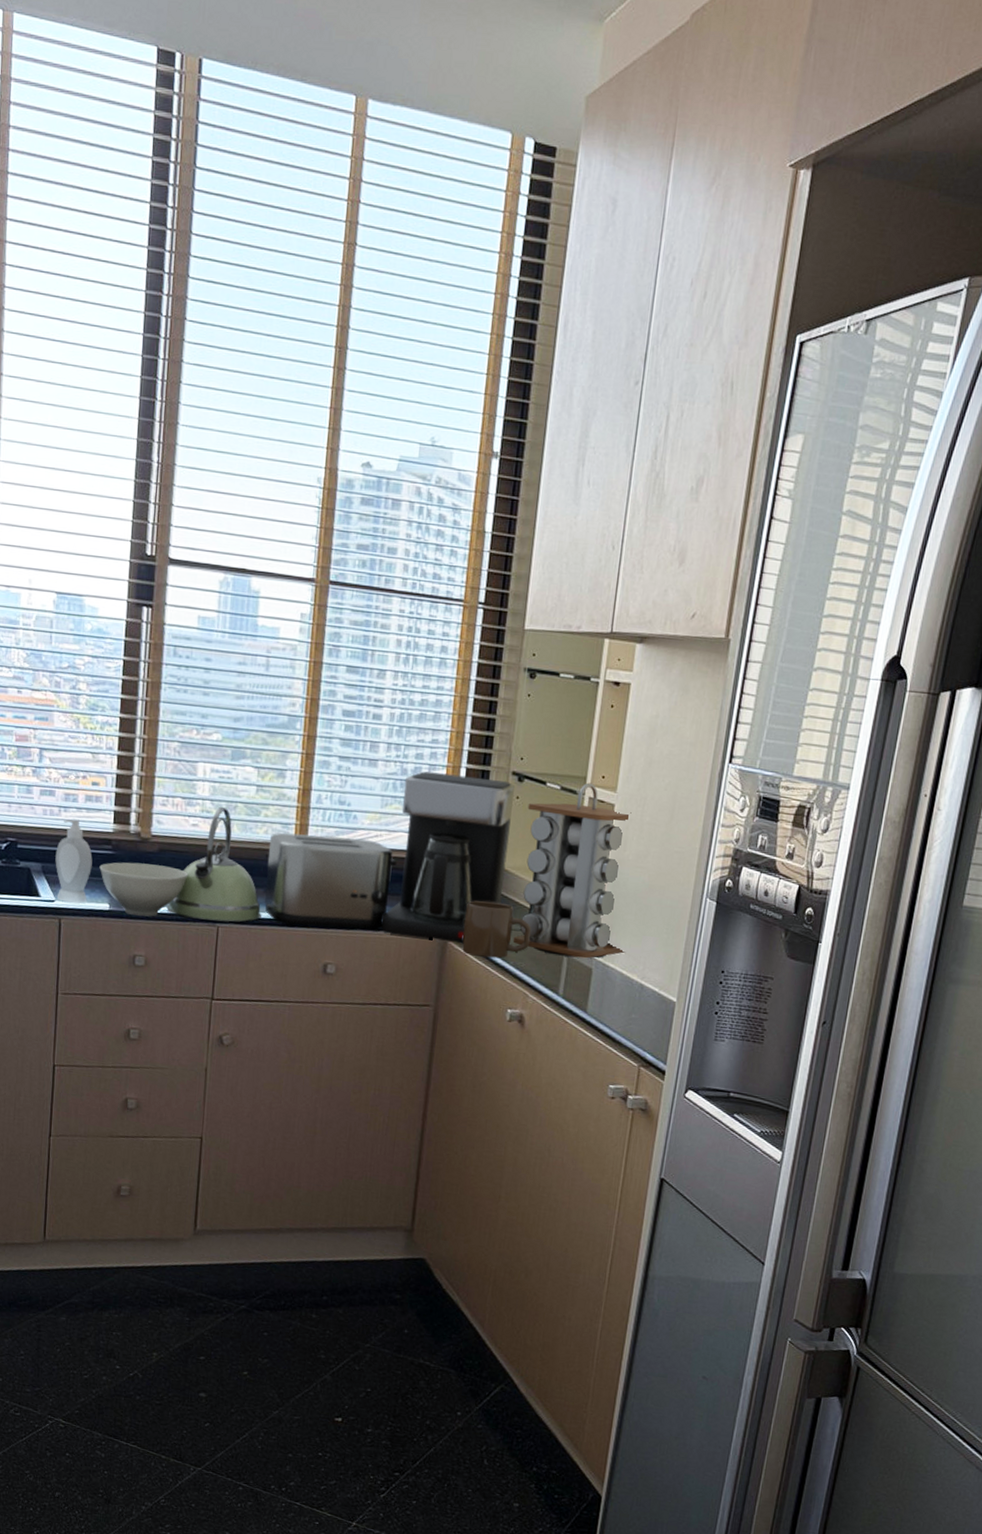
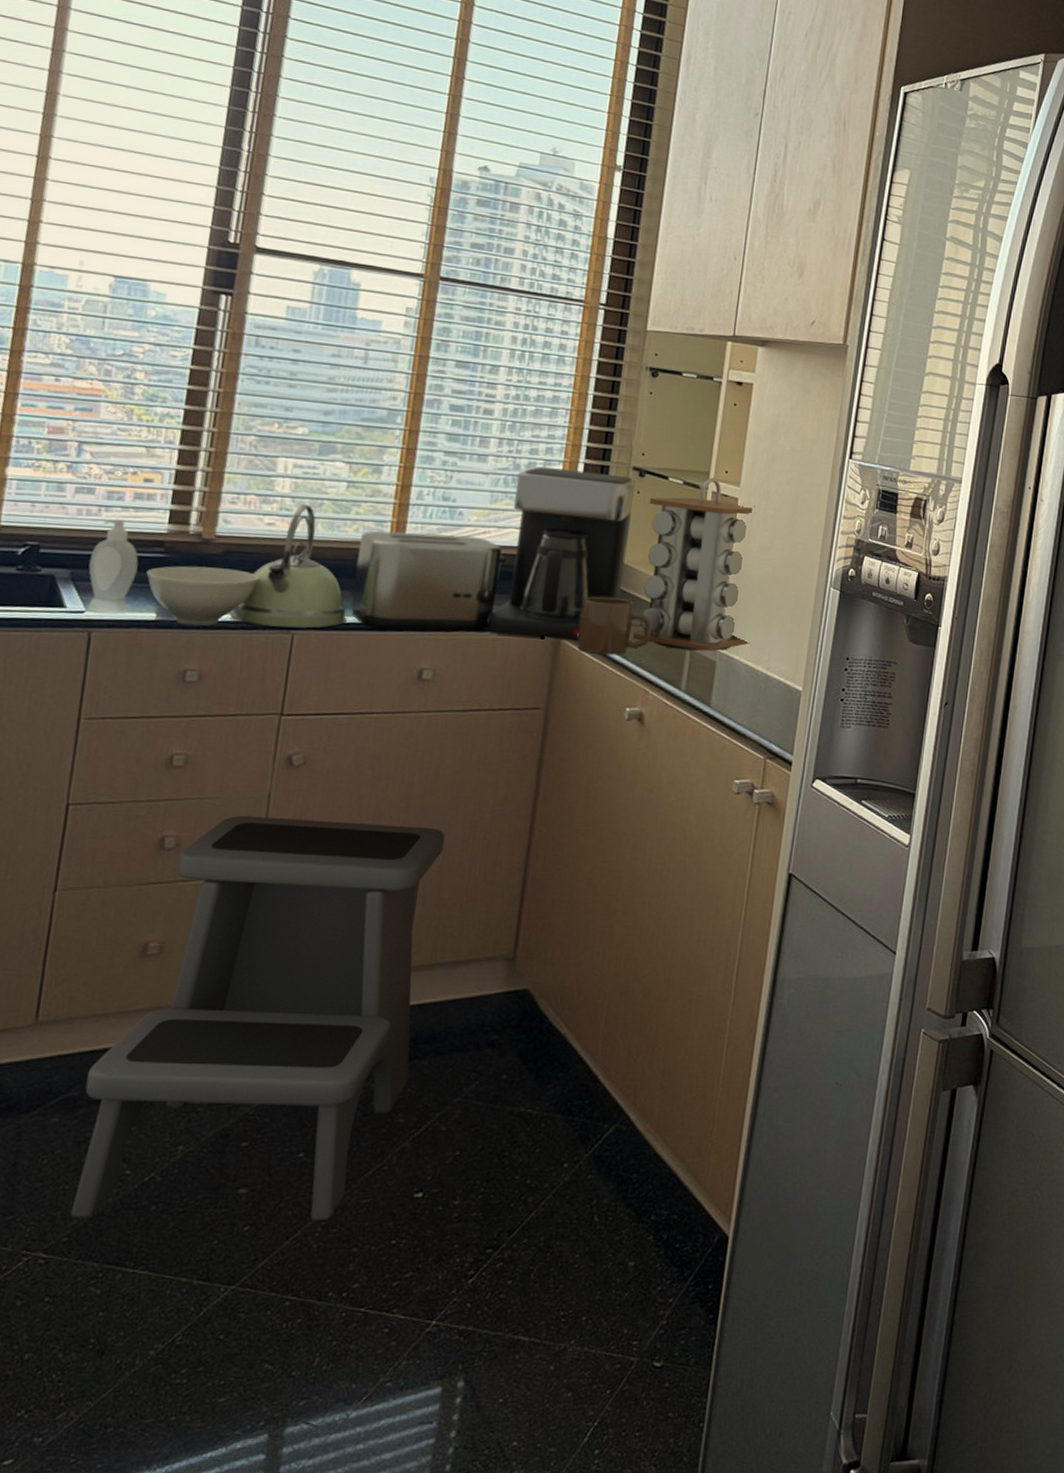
step stool: none [79,1085,351,1429] -> present [70,815,446,1222]

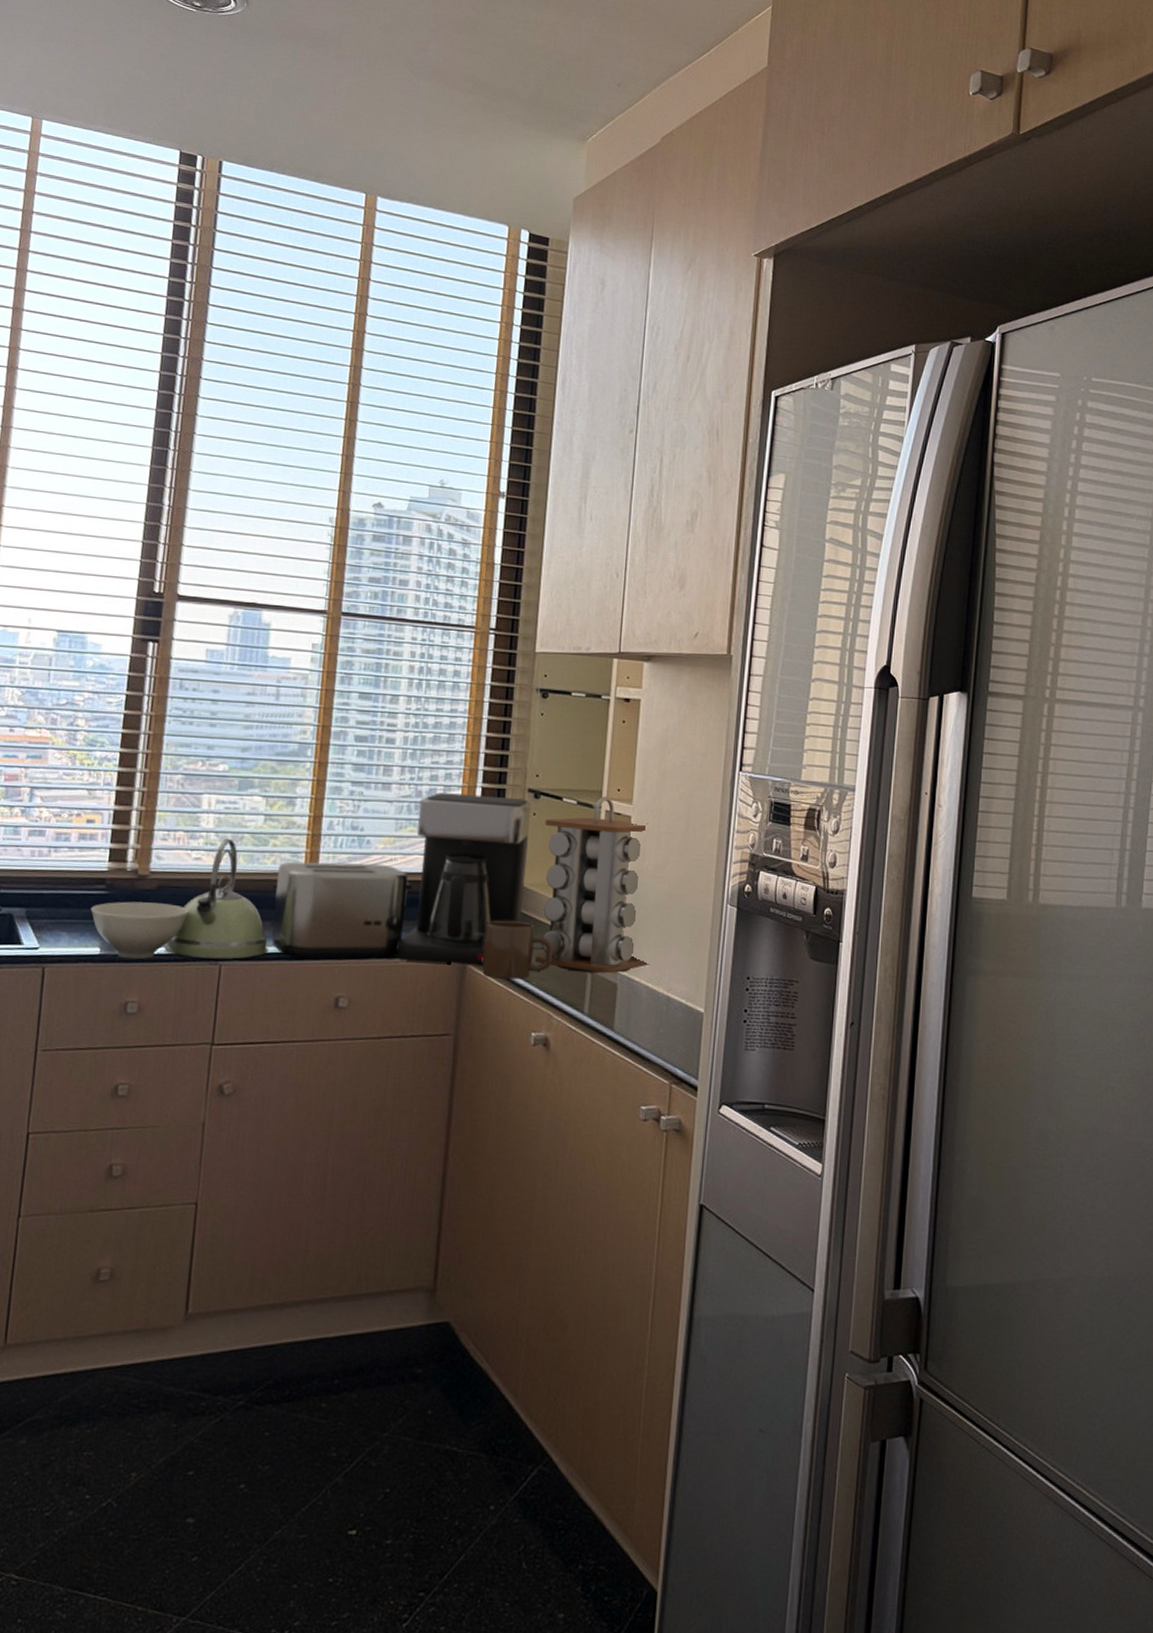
step stool: present [70,815,446,1222] -> none [38,1143,366,1556]
soap bottle: present [87,519,139,615] -> none [41,859,84,950]

